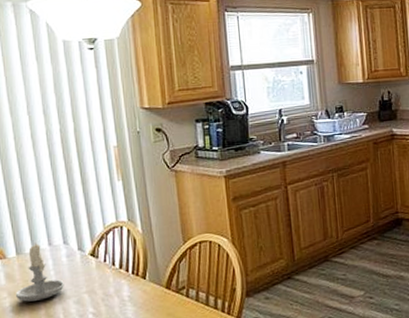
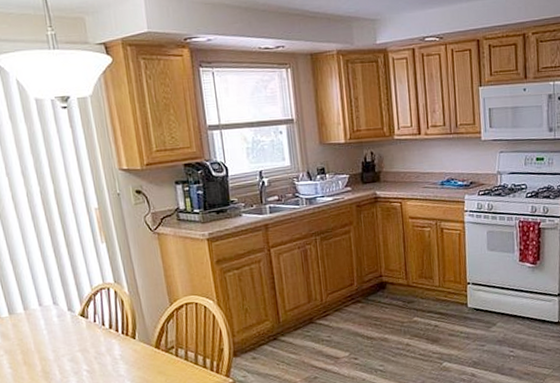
candle: present [16,242,64,302] -> none [12,303,58,360]

